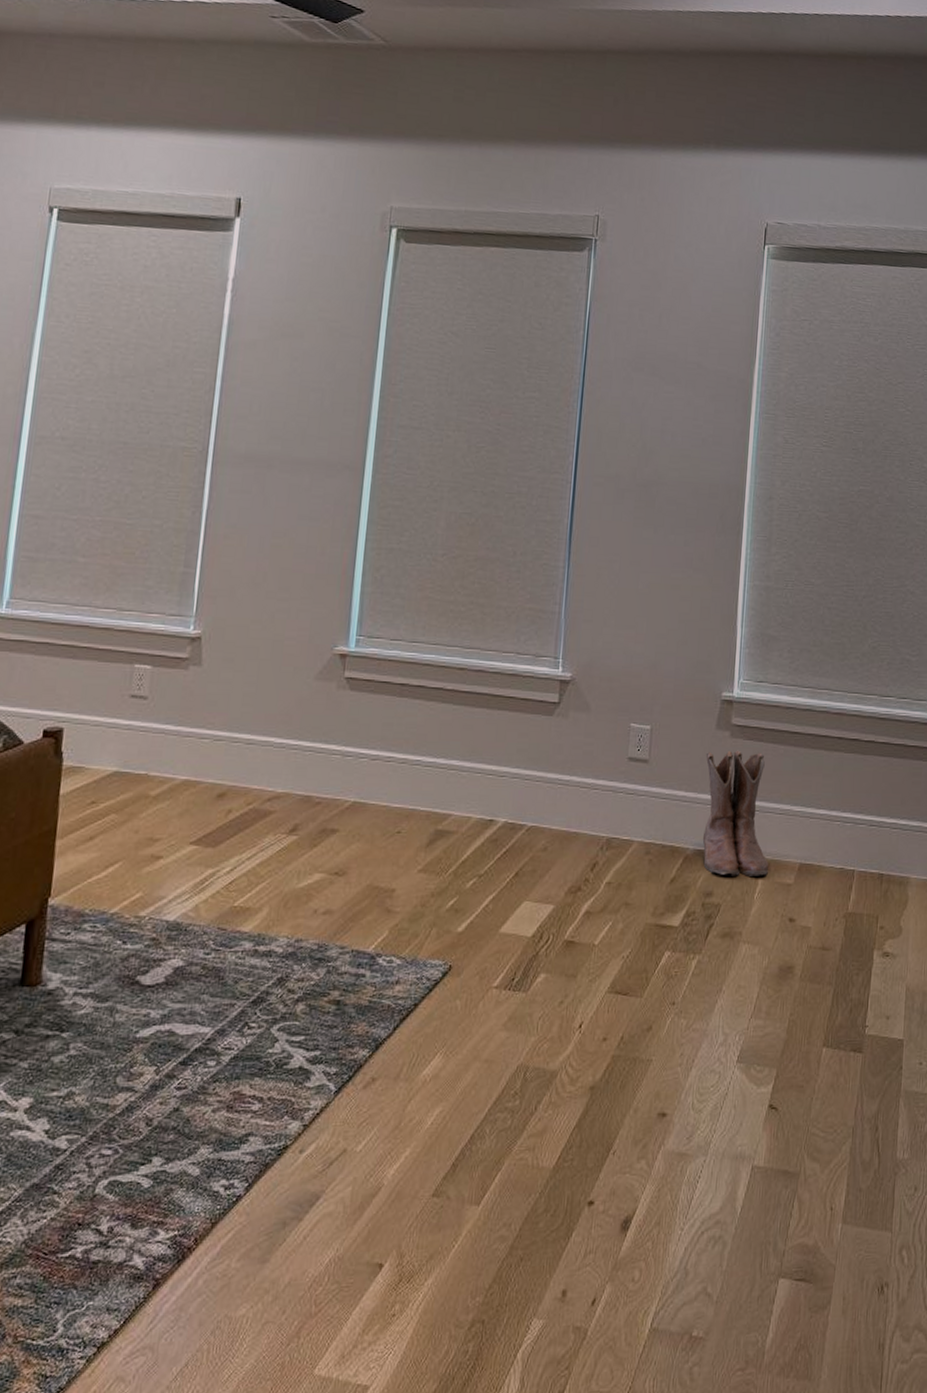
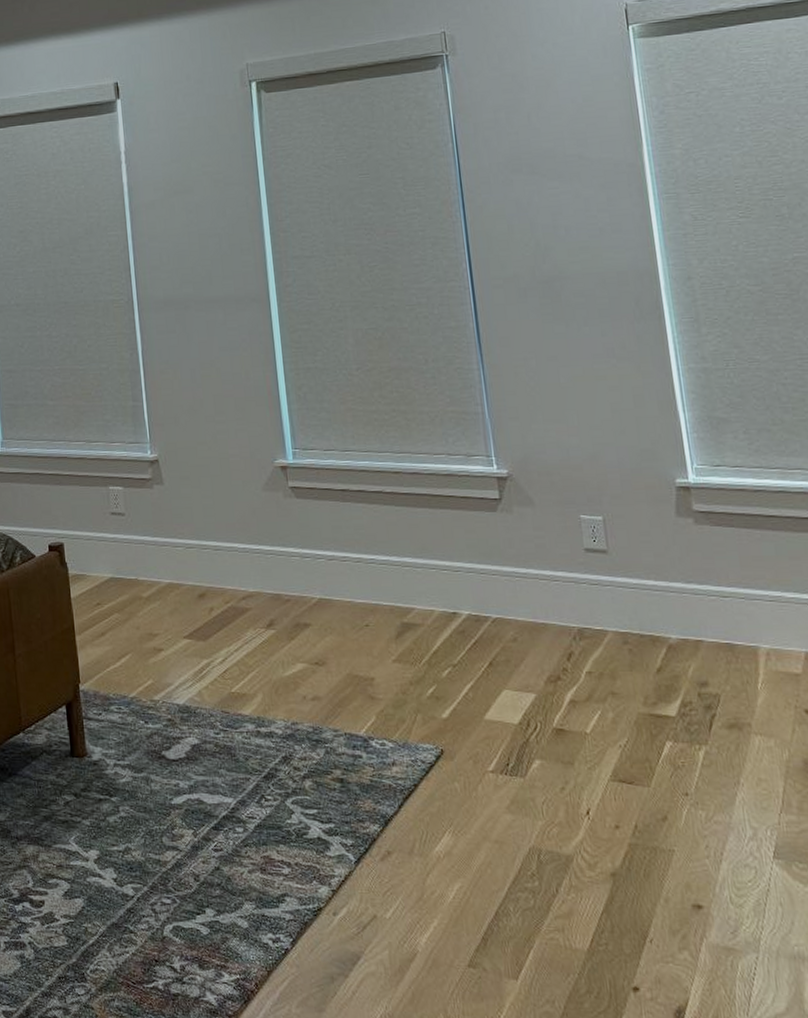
boots: present [702,750,769,878] -> none [670,537,769,667]

